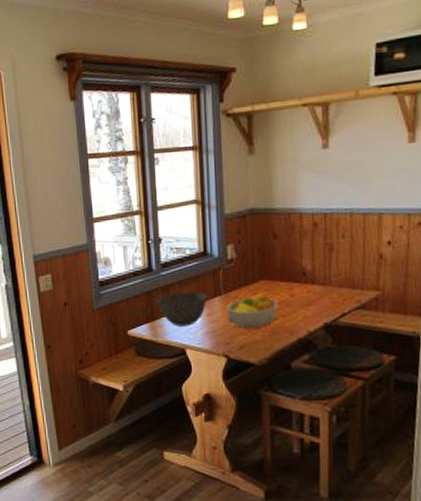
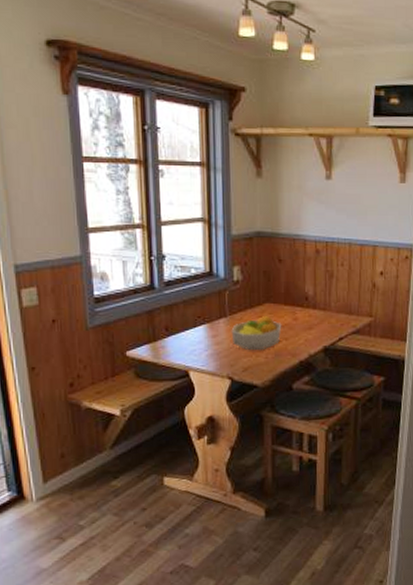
bowl: present [157,291,207,327] -> none [159,312,212,348]

